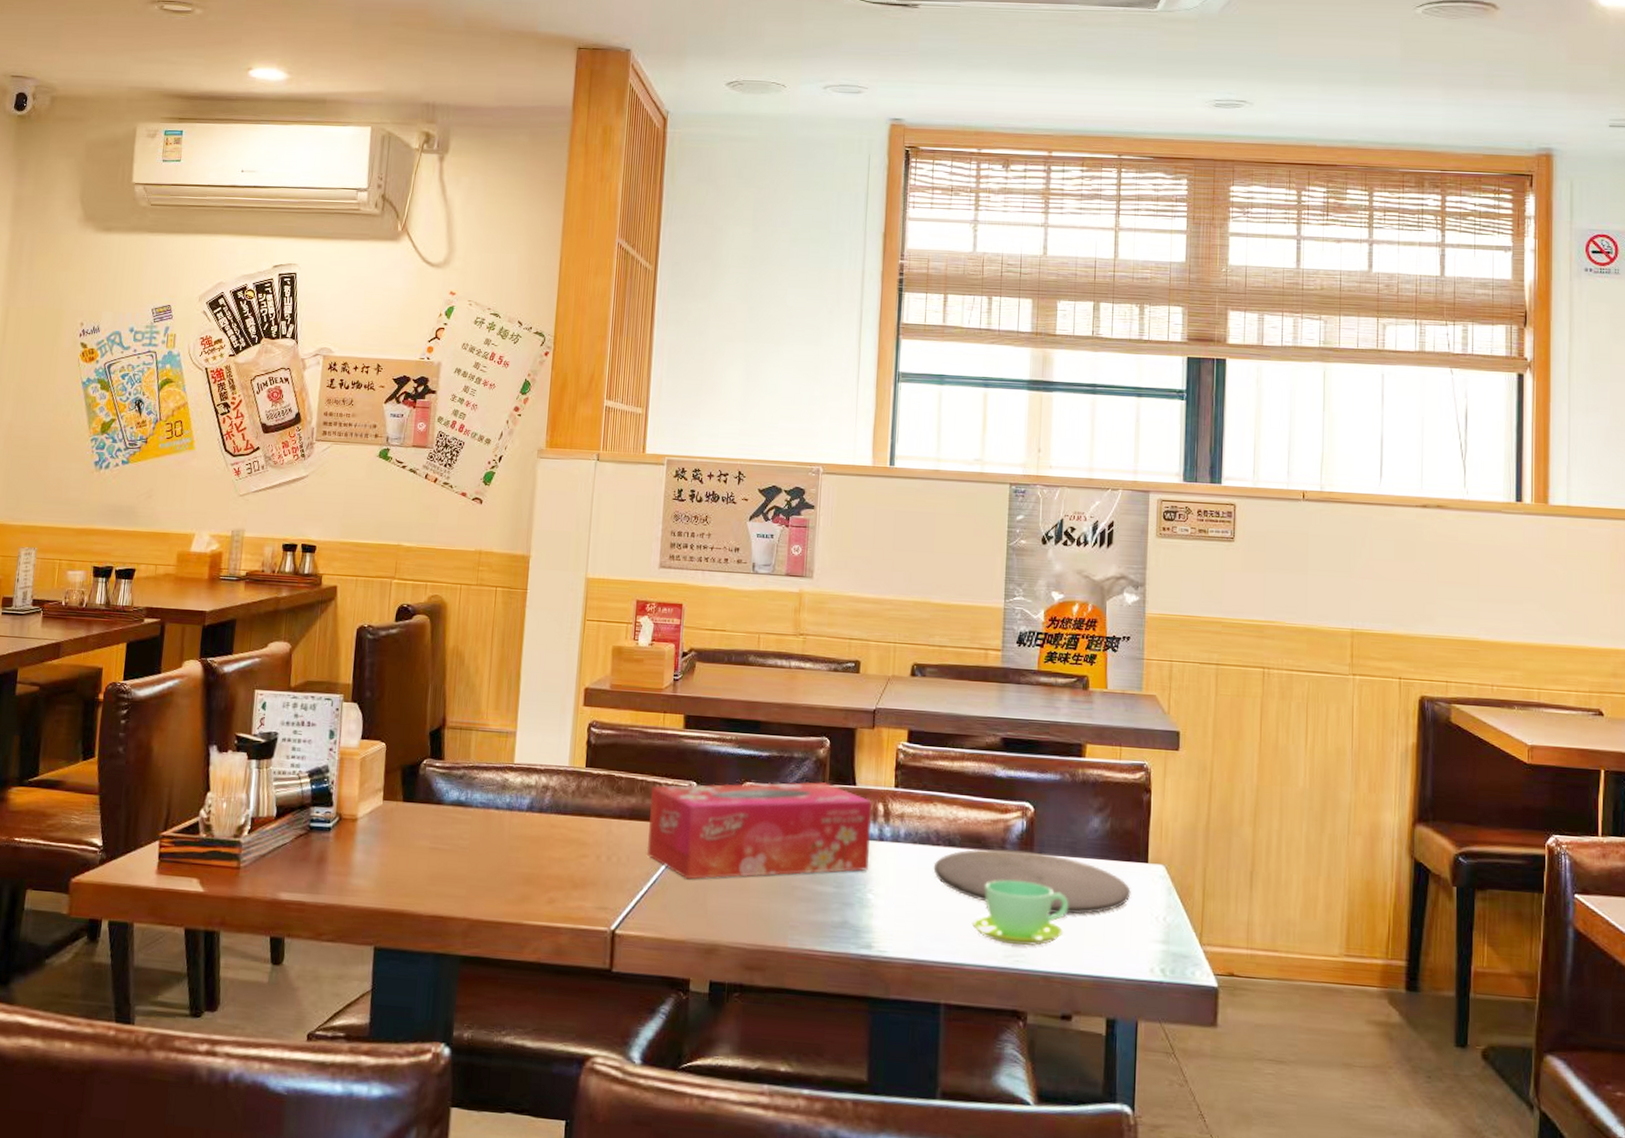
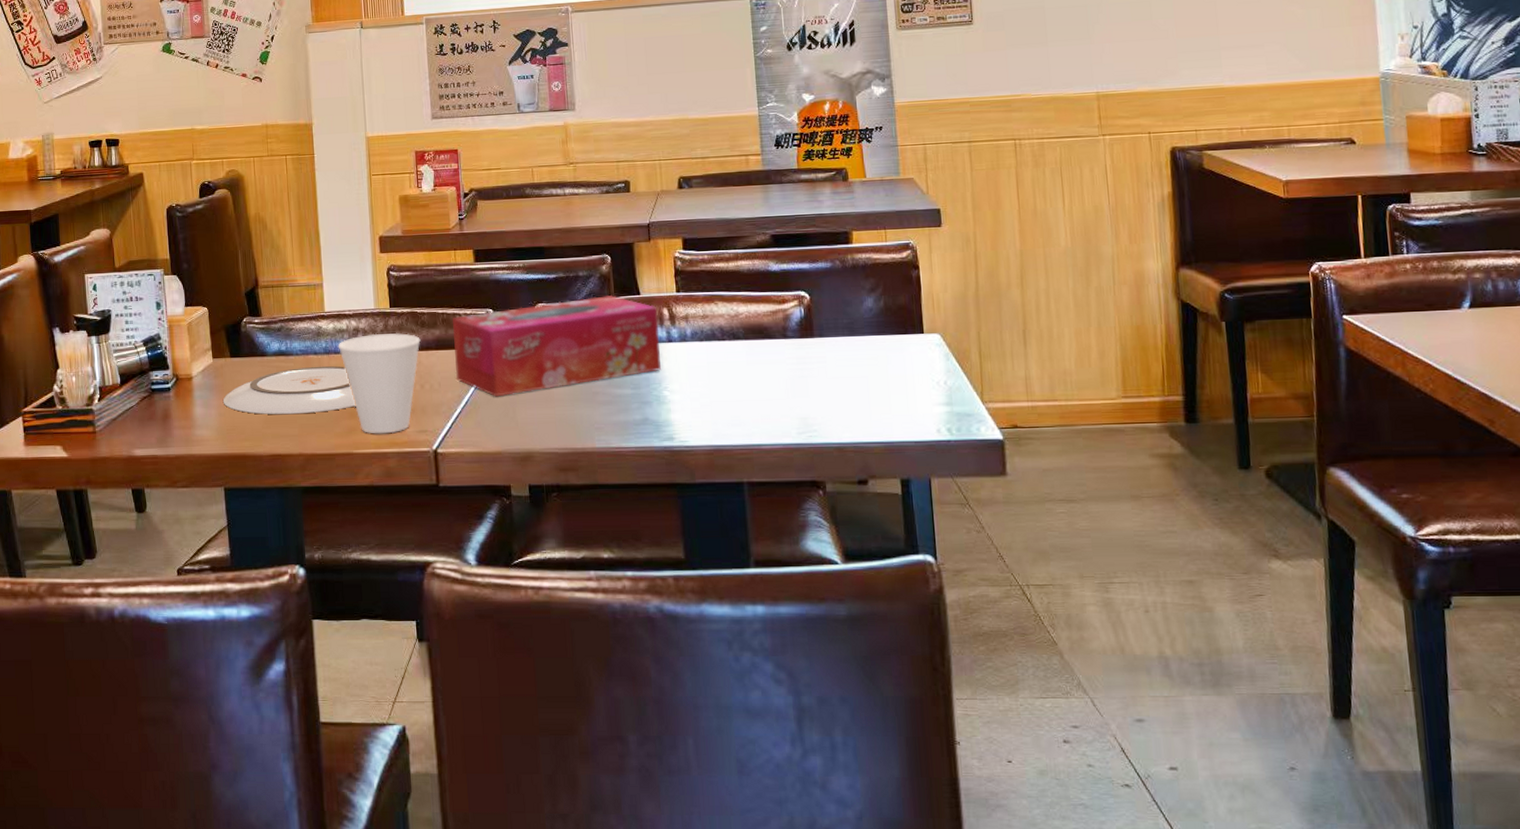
plate: none [387,822,534,875] -> present [222,365,356,415]
cup: none [523,793,614,907] -> present [337,332,421,434]
plate: present [933,849,1131,915] -> none [721,336,911,389]
cup: present [971,880,1069,946] -> none [763,363,853,422]

